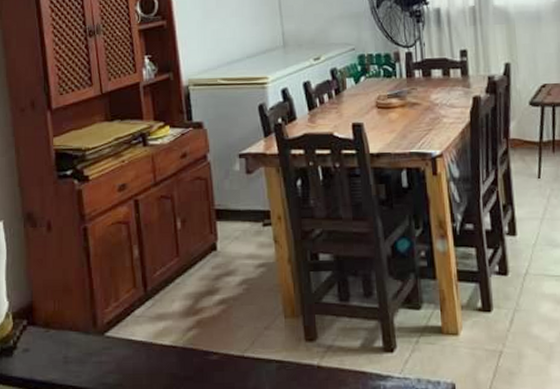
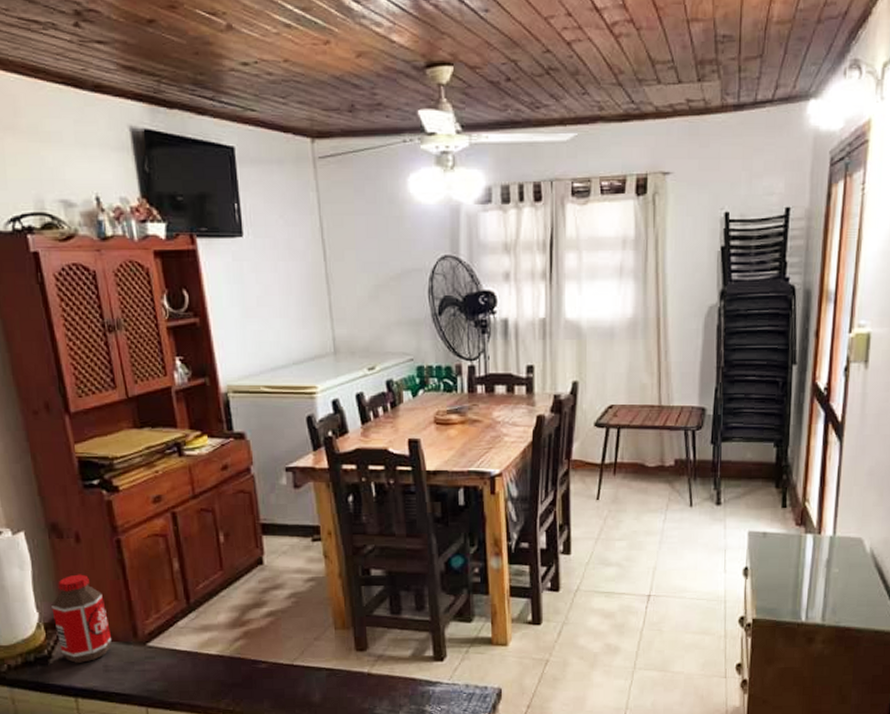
bottle: none [20,262,72,355] -> present [51,574,112,664]

